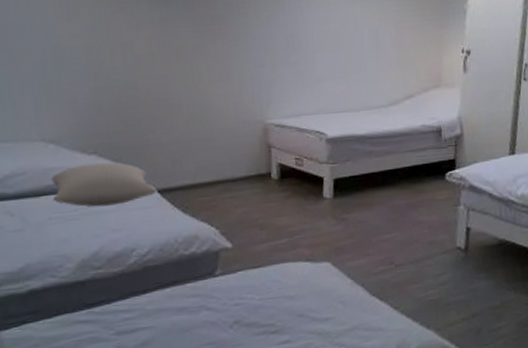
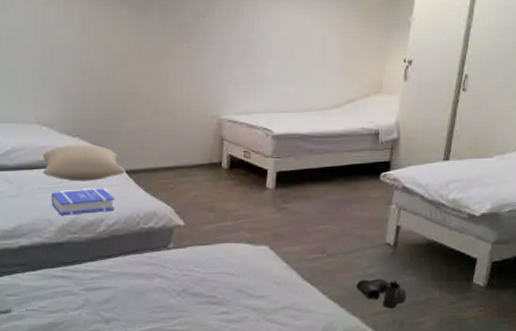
book: none [65,212,148,249] -> present [51,188,115,216]
boots: none [428,285,482,317] -> present [356,279,406,309]

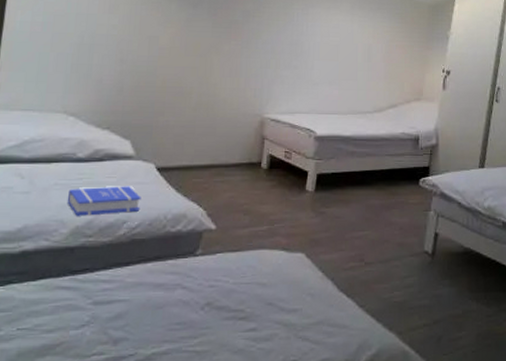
pillow: present [42,144,126,181] -> none [63,138,157,178]
boots: present [356,279,406,309] -> none [394,290,444,323]

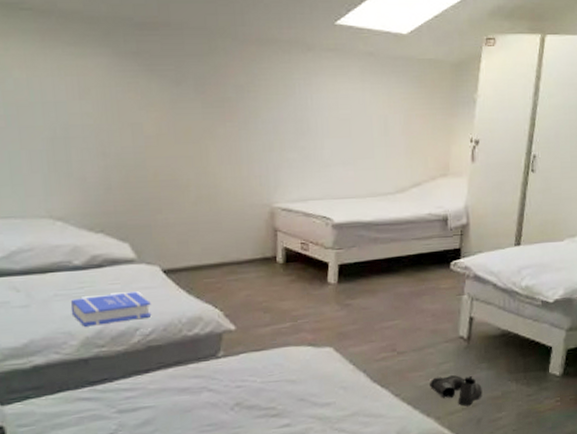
boots: none [394,290,444,323] -> present [430,375,482,406]

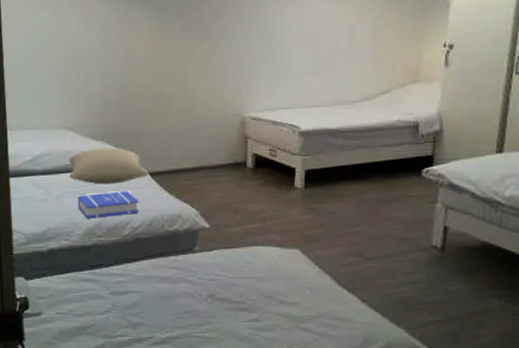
pillow: none [58,241,163,285] -> present [68,147,149,185]
boots: present [430,375,482,406] -> none [400,286,459,319]

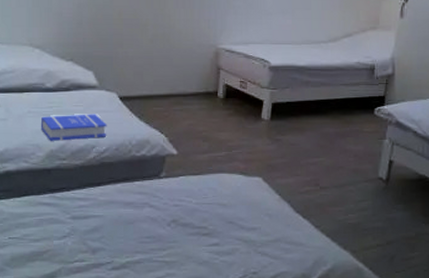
pillow: present [68,147,149,185] -> none [34,69,119,106]

